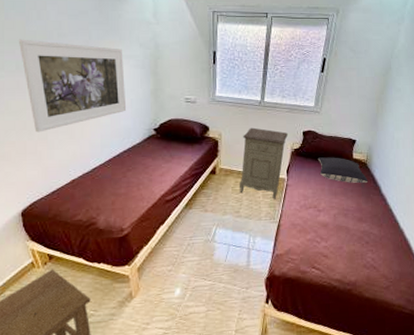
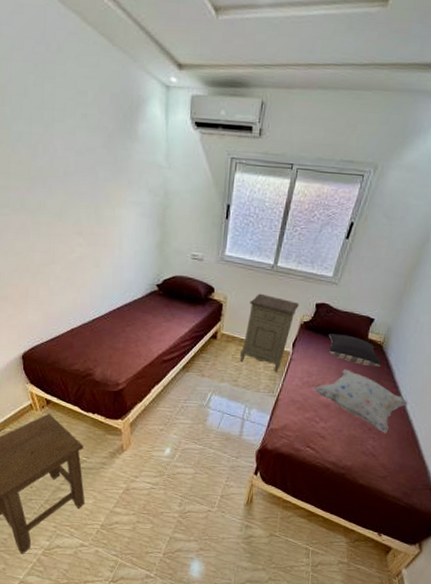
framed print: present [19,39,127,133] -> none [24,175,130,277]
decorative pillow: none [310,188,397,245] -> present [312,369,408,434]

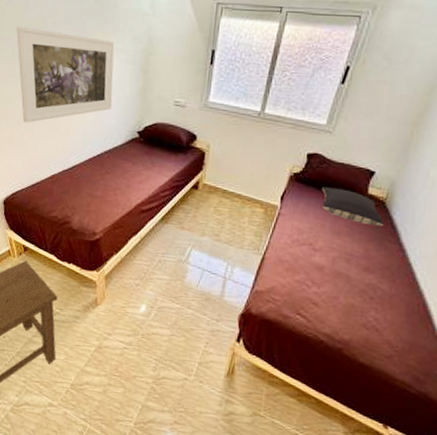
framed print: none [24,175,130,277] -> present [16,26,115,123]
nightstand: present [240,293,299,373] -> none [223,142,288,228]
decorative pillow: present [312,369,408,434] -> none [303,227,418,305]

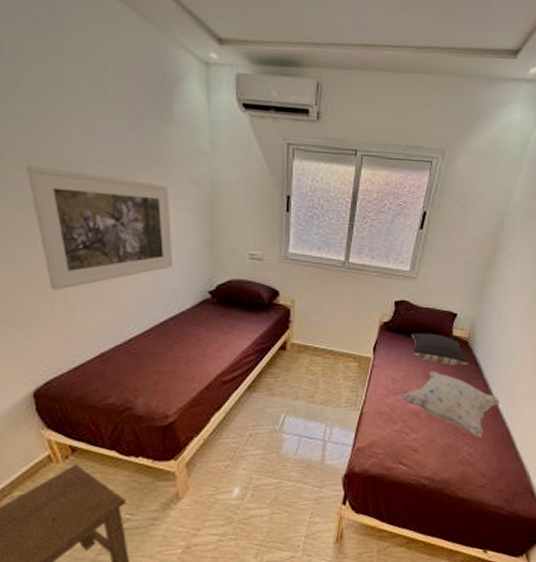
decorative pillow: none [303,227,418,305] -> present [399,371,500,438]

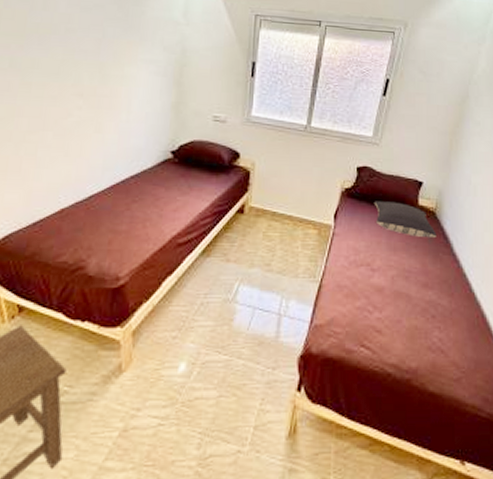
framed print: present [26,164,174,291] -> none [16,31,142,146]
decorative pillow: present [399,371,500,438] -> none [361,242,473,321]

